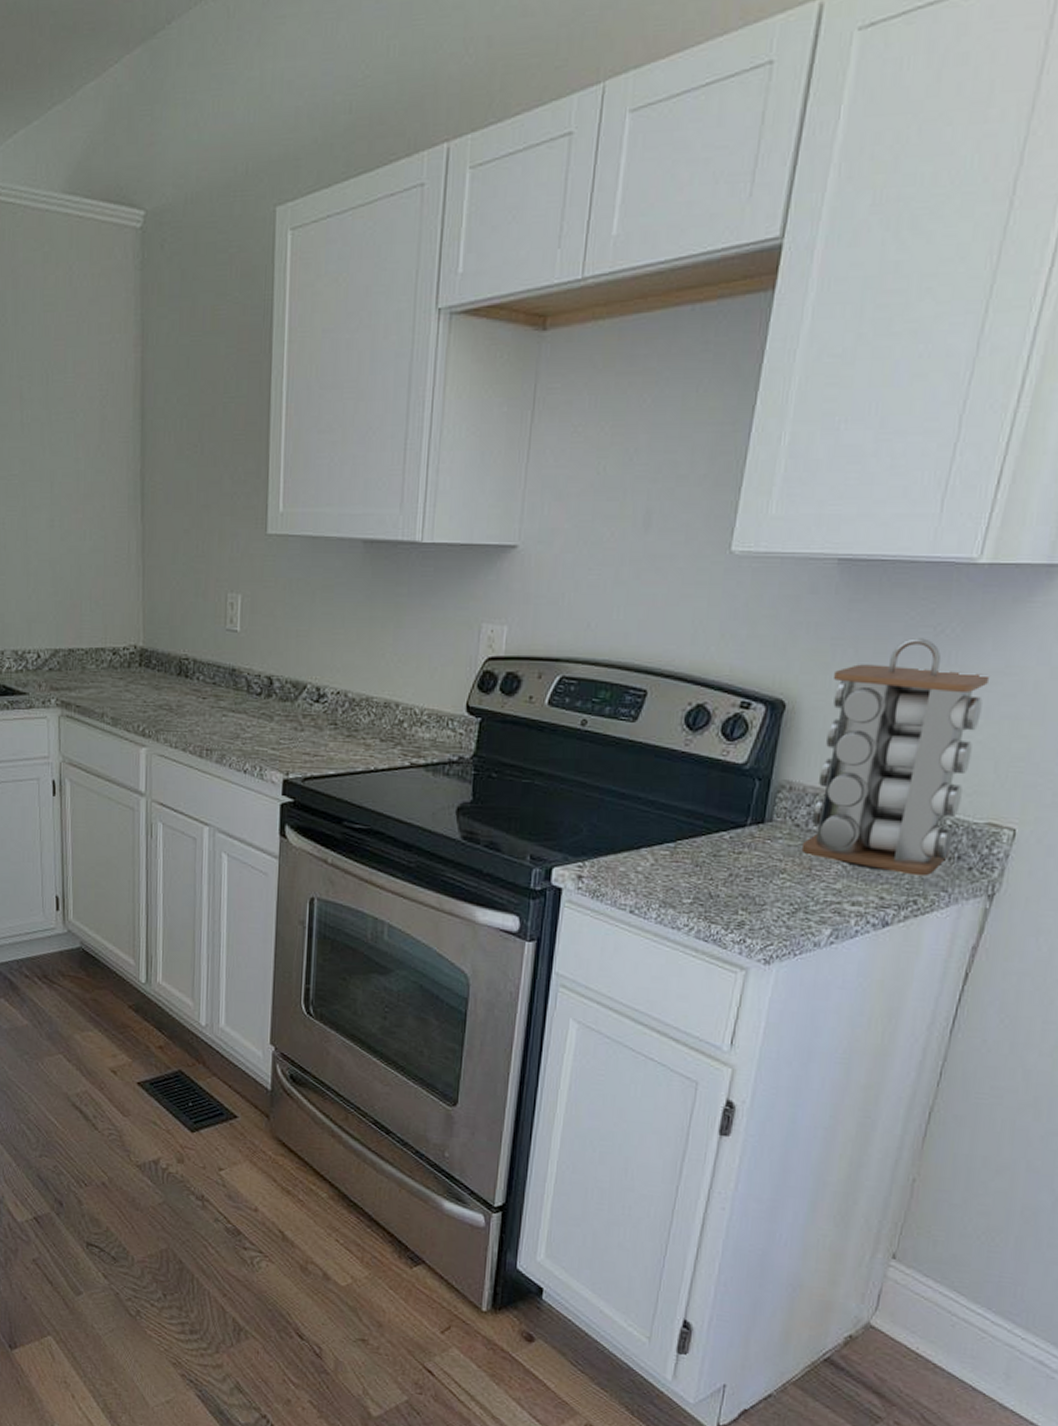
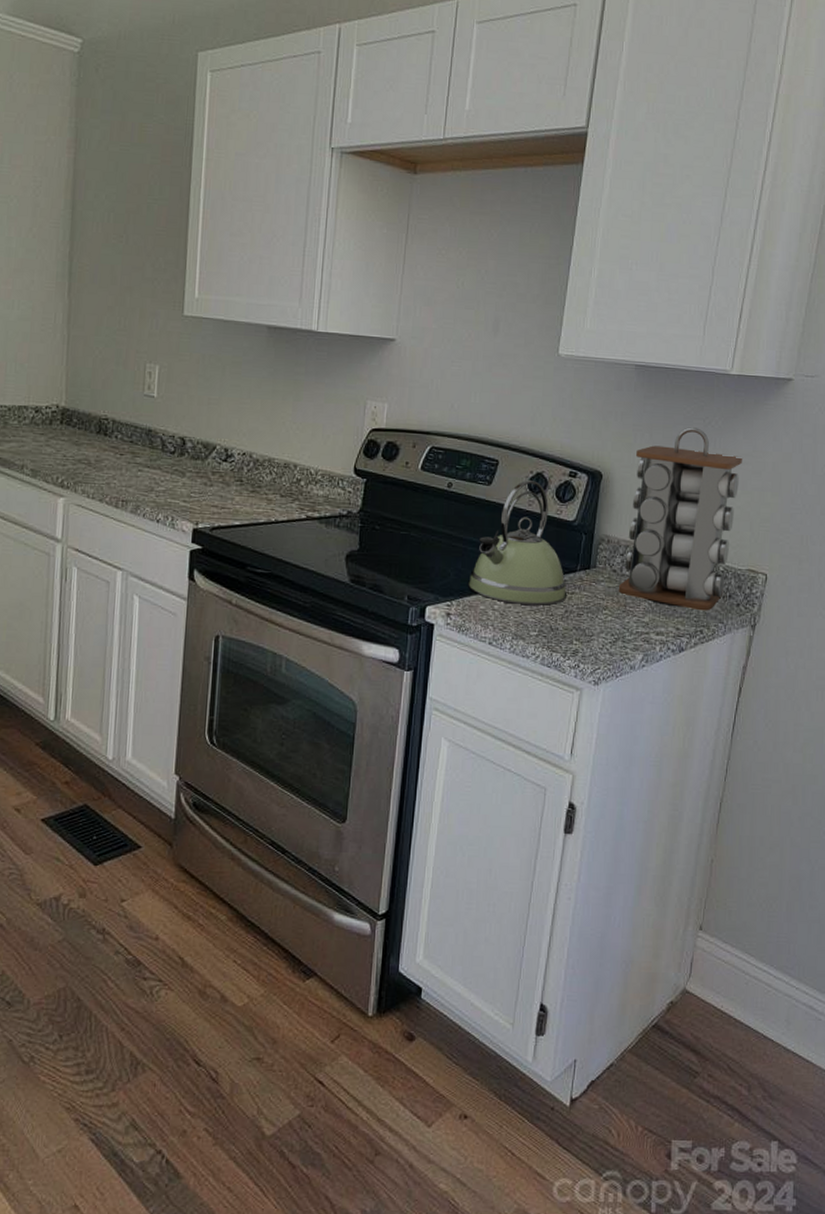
kettle: none [603,713,733,867] -> present [467,479,568,605]

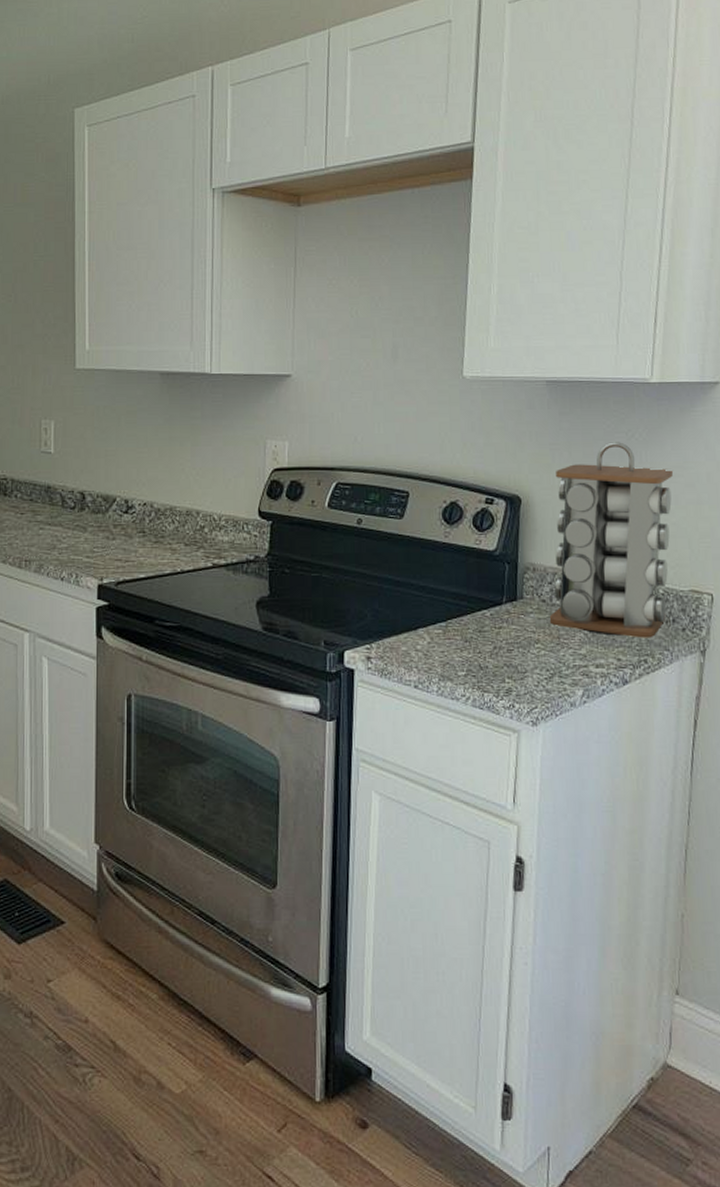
kettle: present [467,479,568,605] -> none [386,509,495,643]

